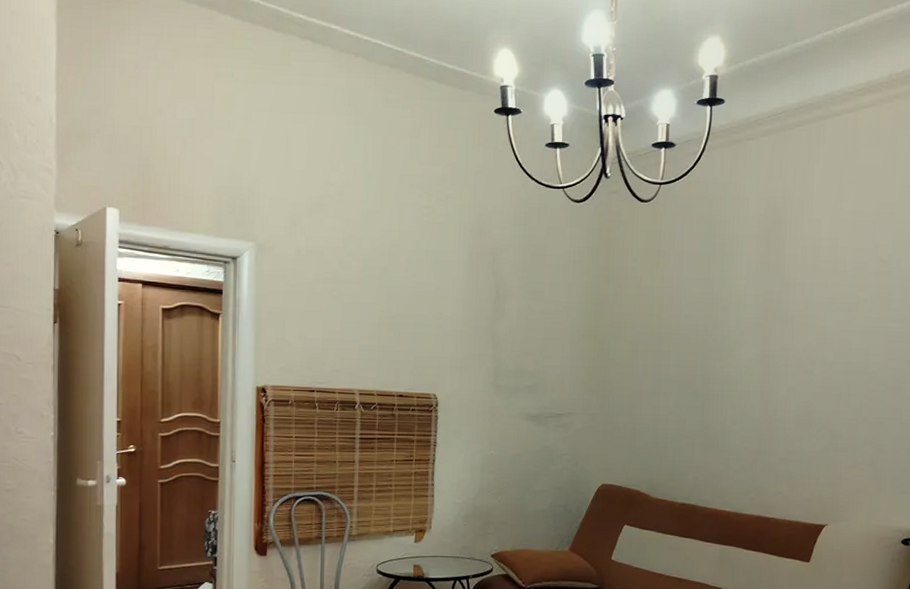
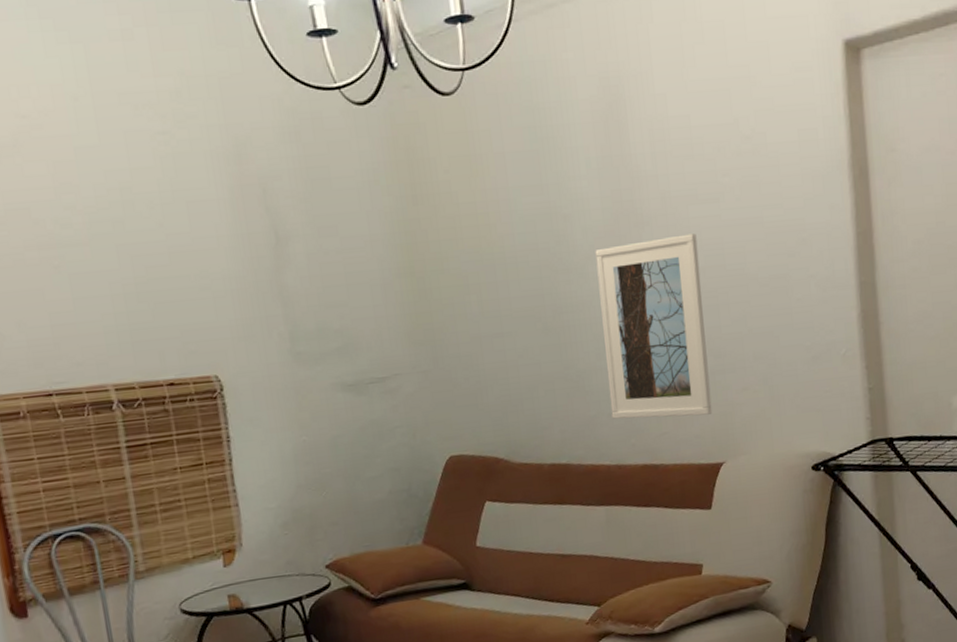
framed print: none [737,333,830,484] -> present [595,233,713,419]

